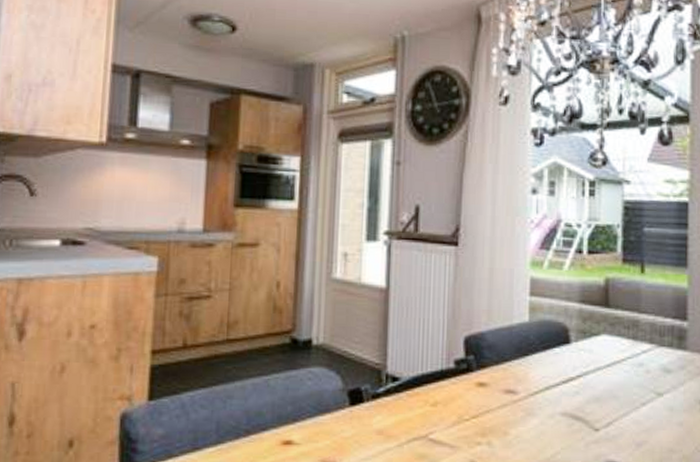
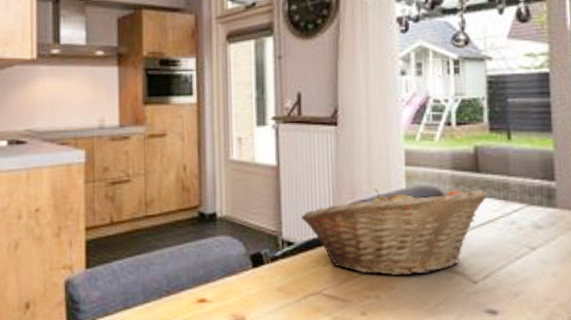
fruit basket: none [410,319,617,421] -> present [302,188,488,276]

